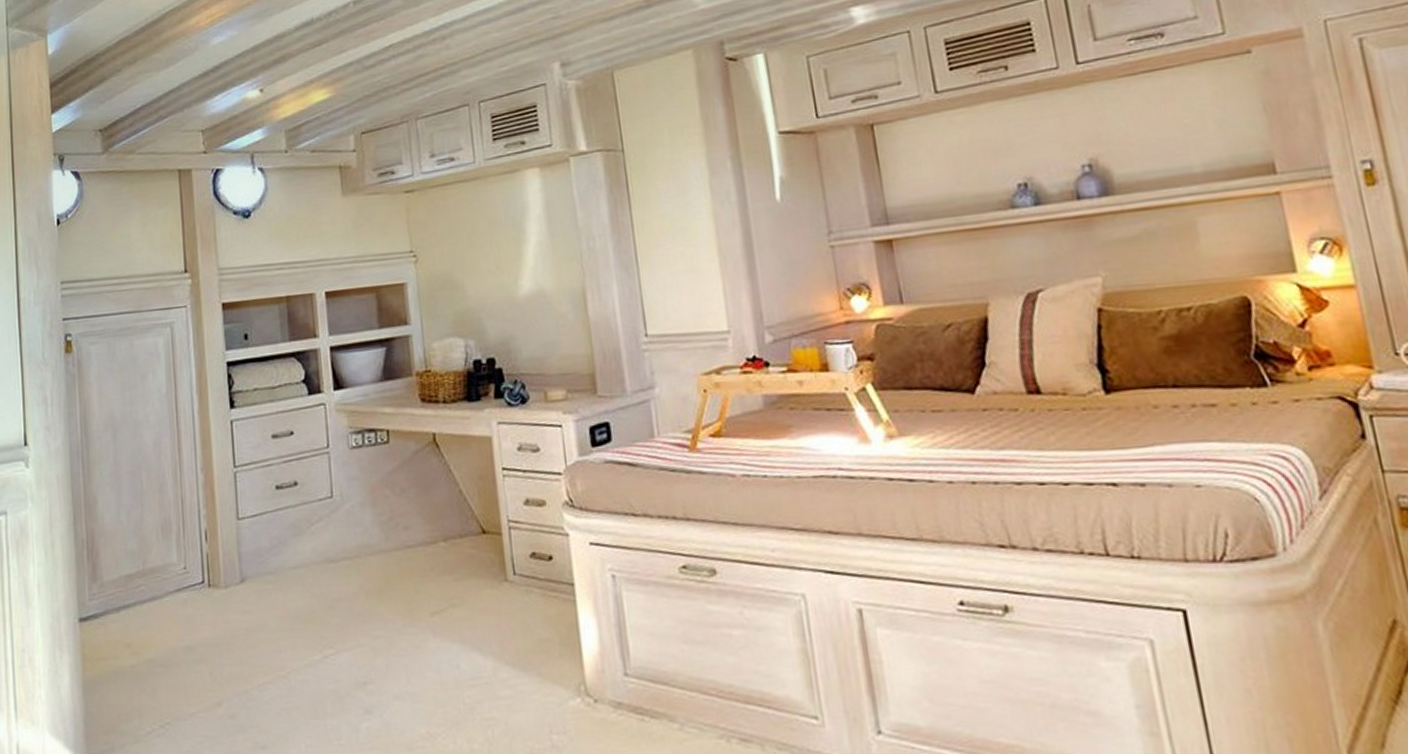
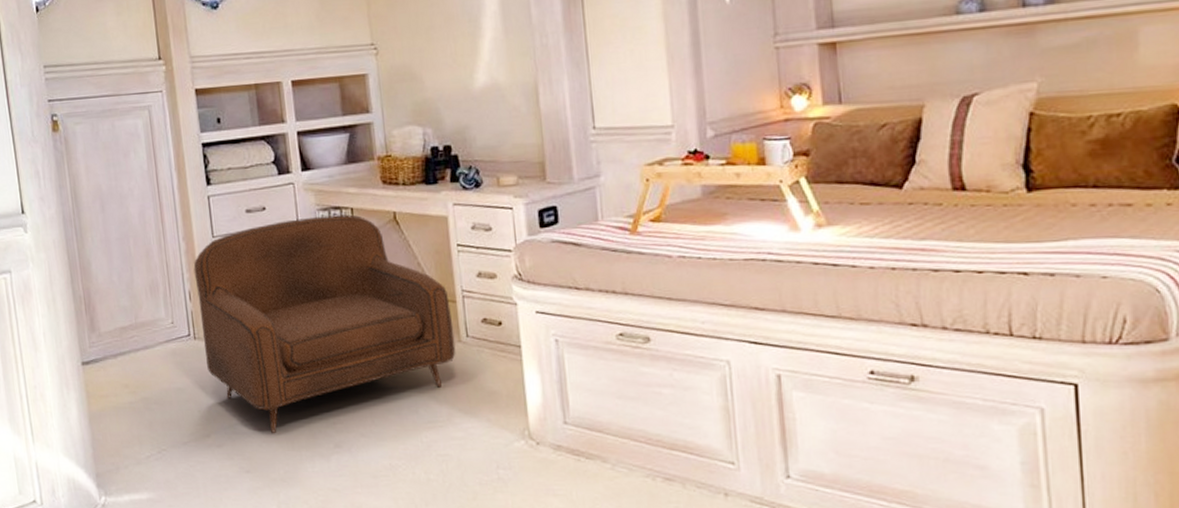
armchair: none [211,437,502,698] -> present [193,214,456,433]

